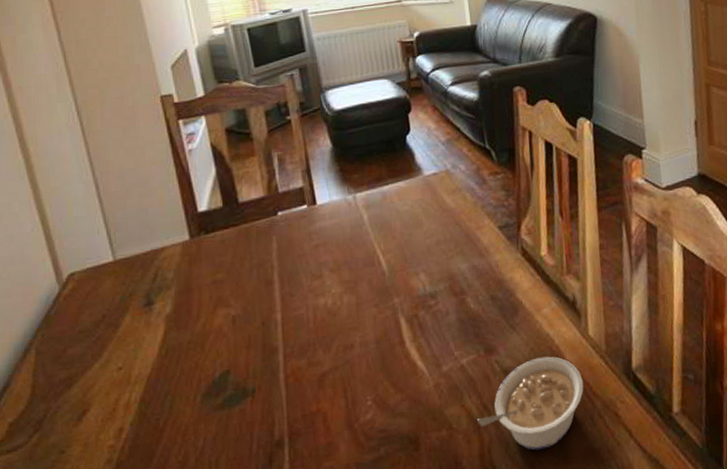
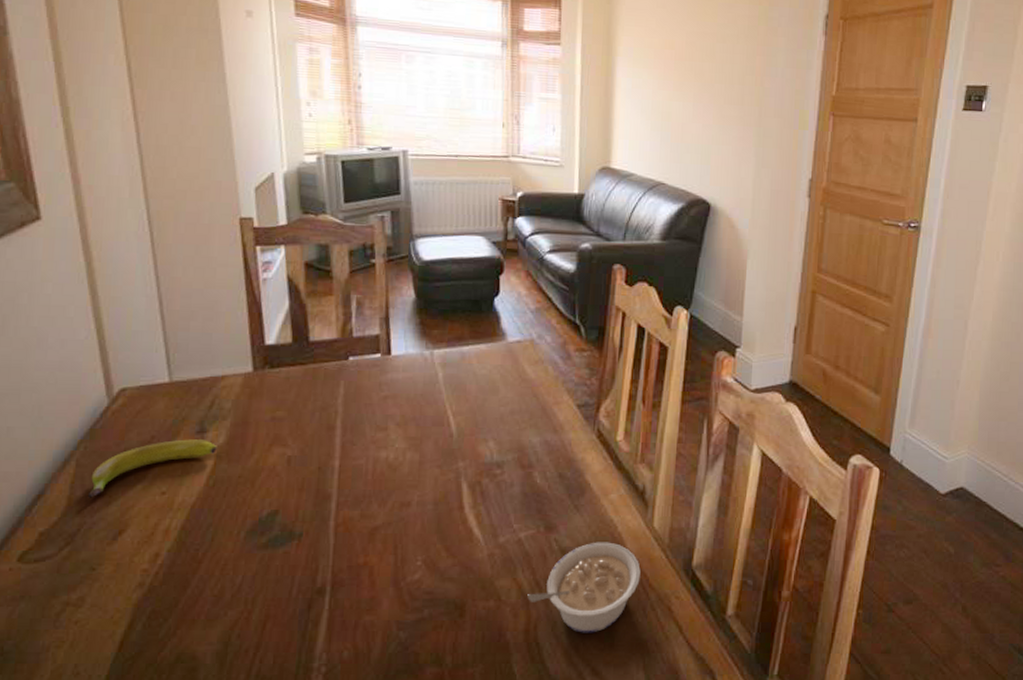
banana: none [51,311,165,383] -> present [88,439,217,498]

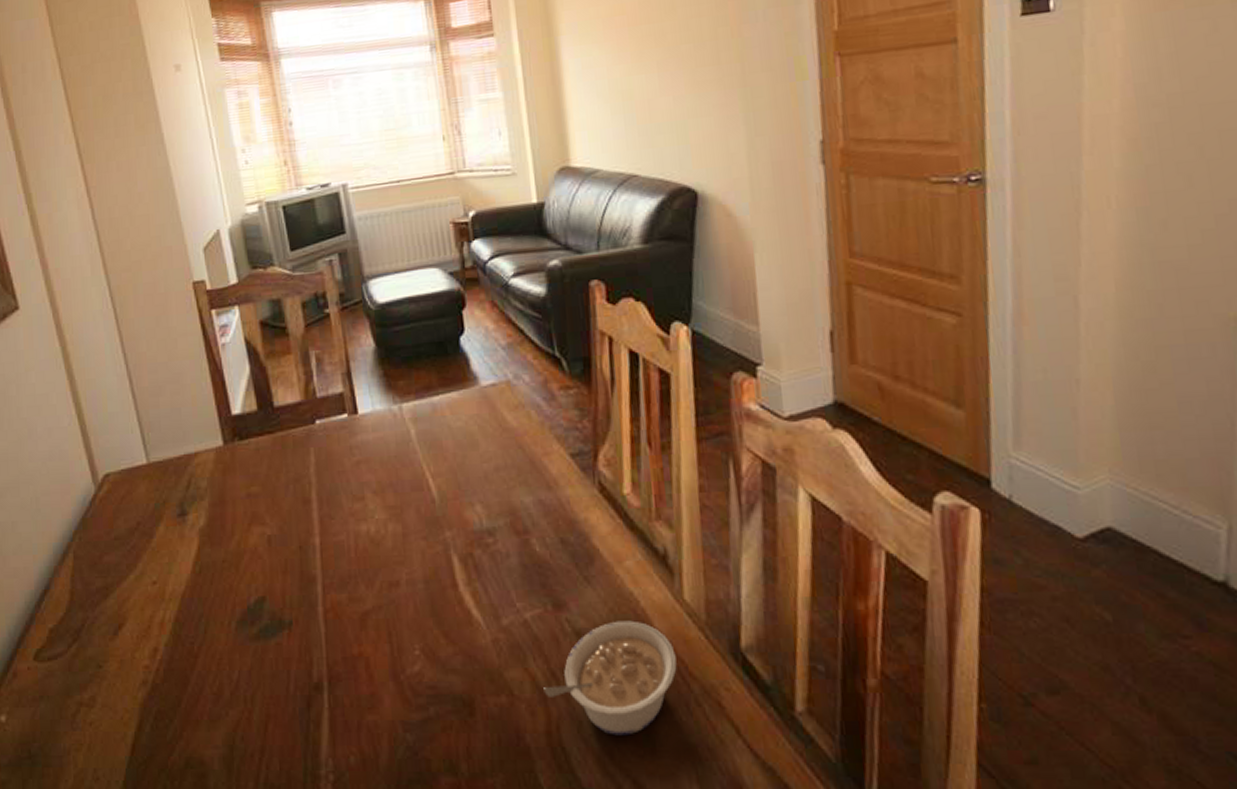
banana: present [88,439,217,498] -> none [88,523,199,591]

